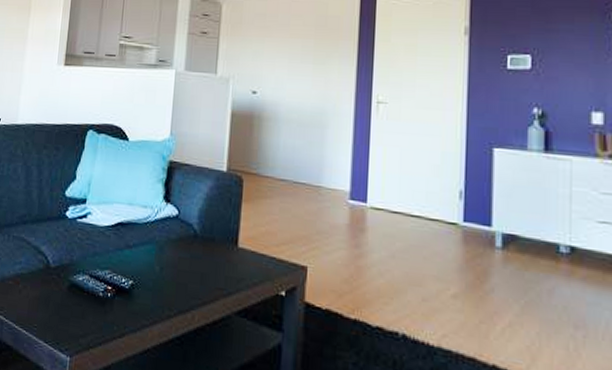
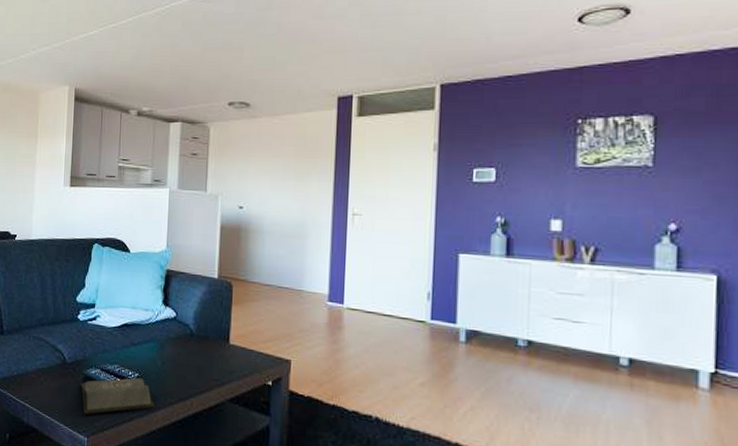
hardback book: none [65,285,151,331] -> present [81,377,156,416]

